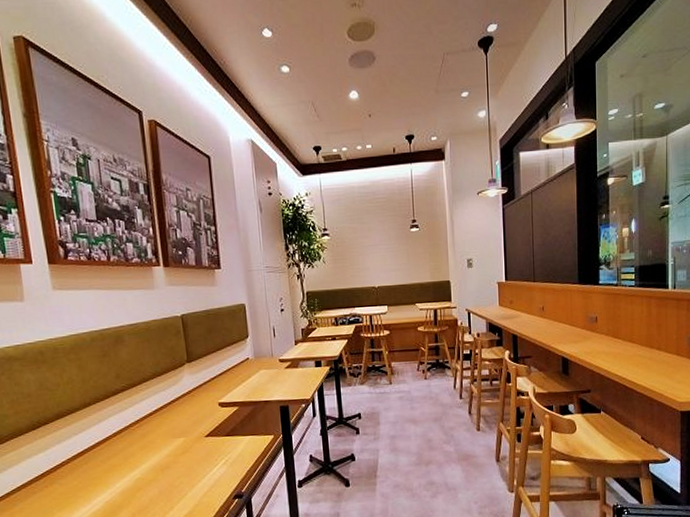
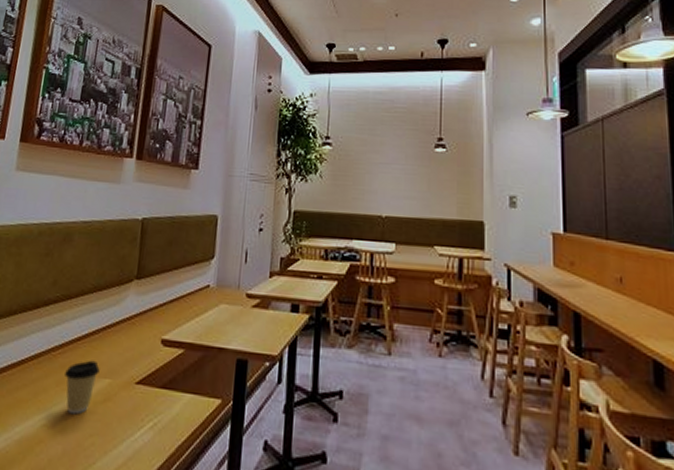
coffee cup: none [146,427,174,467] -> present [65,360,100,415]

